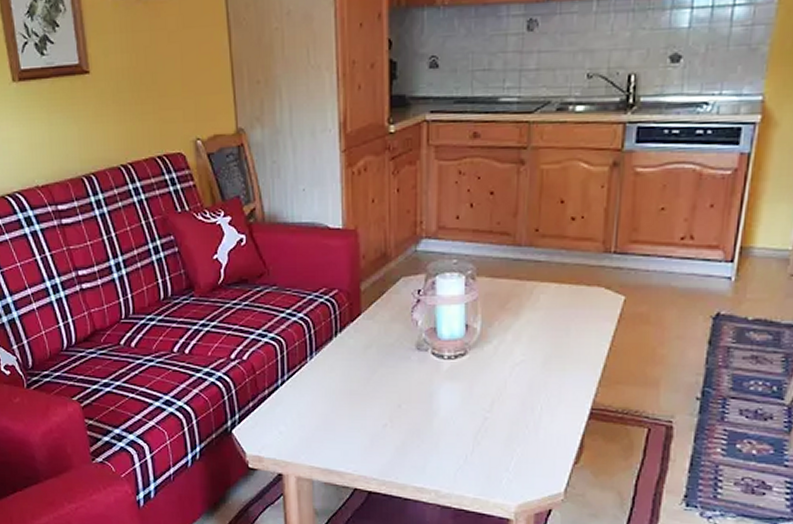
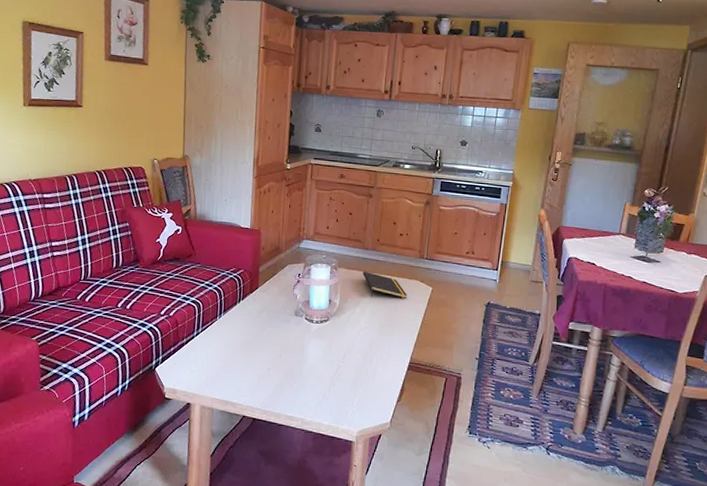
notepad: none [514,279,586,316] -> present [362,271,408,298]

